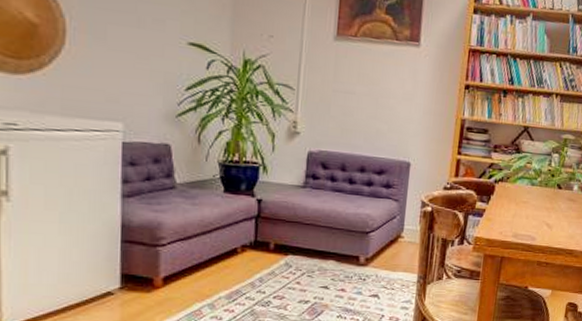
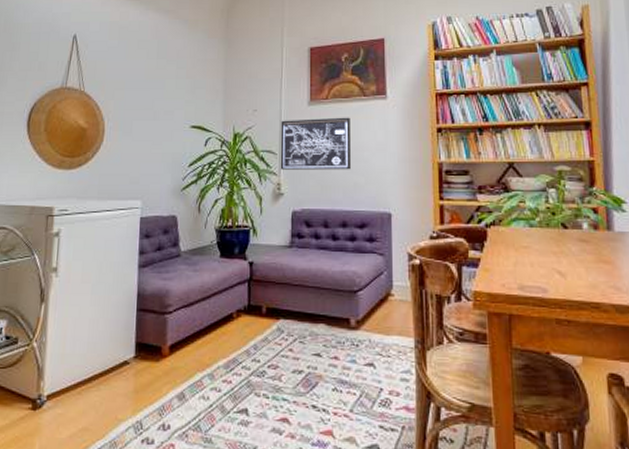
wall art: none [297,52,379,116] -> present [280,117,351,170]

